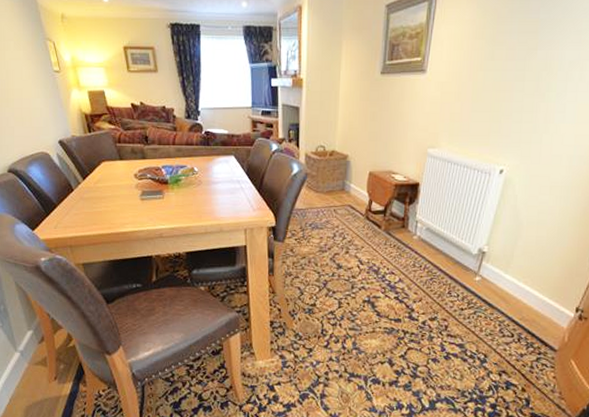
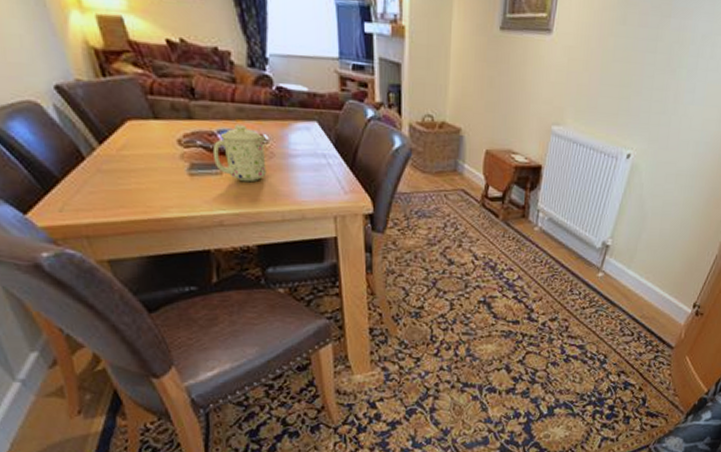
mug: none [158,161,196,204] -> present [212,124,267,183]

